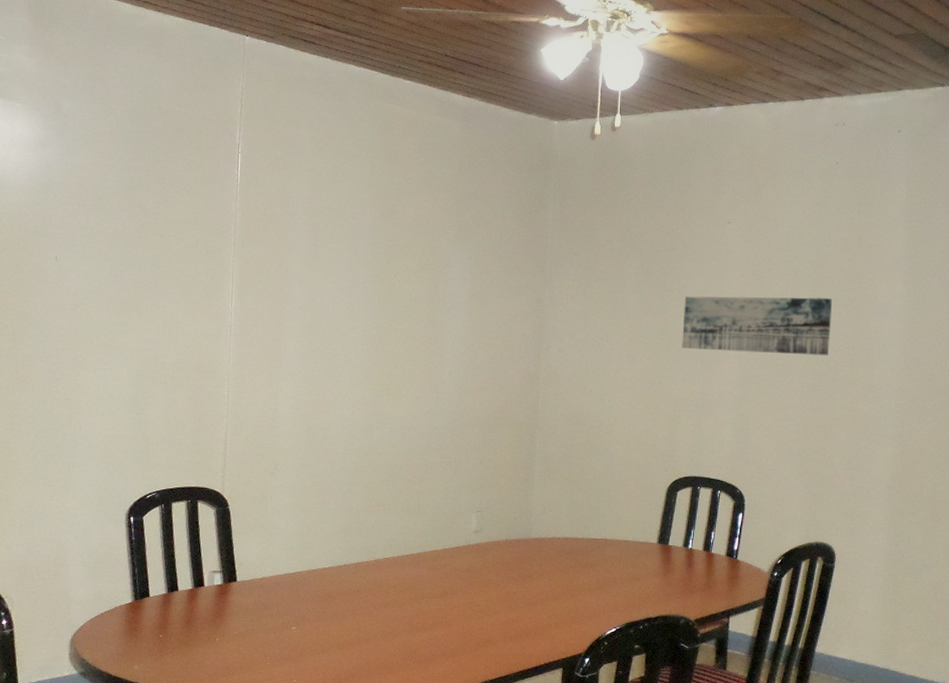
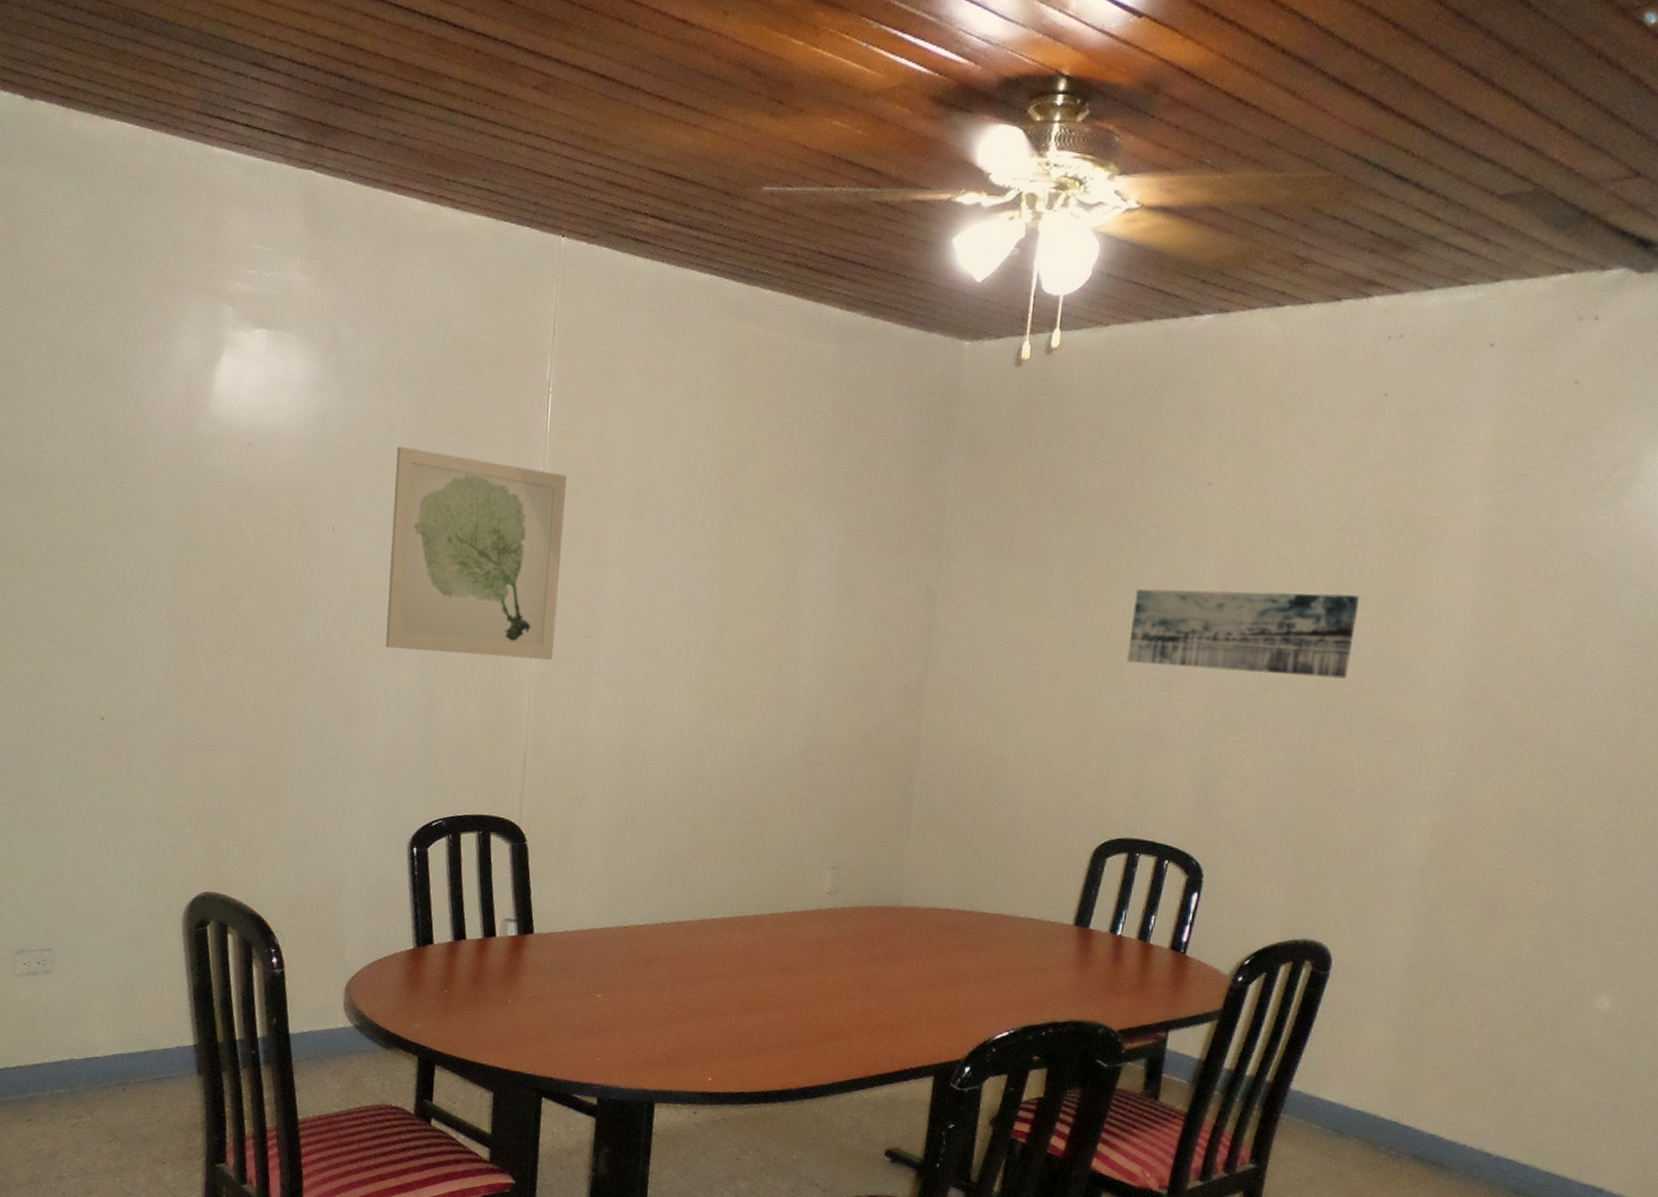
wall art: none [103,192,255,359] -> present [385,446,566,660]

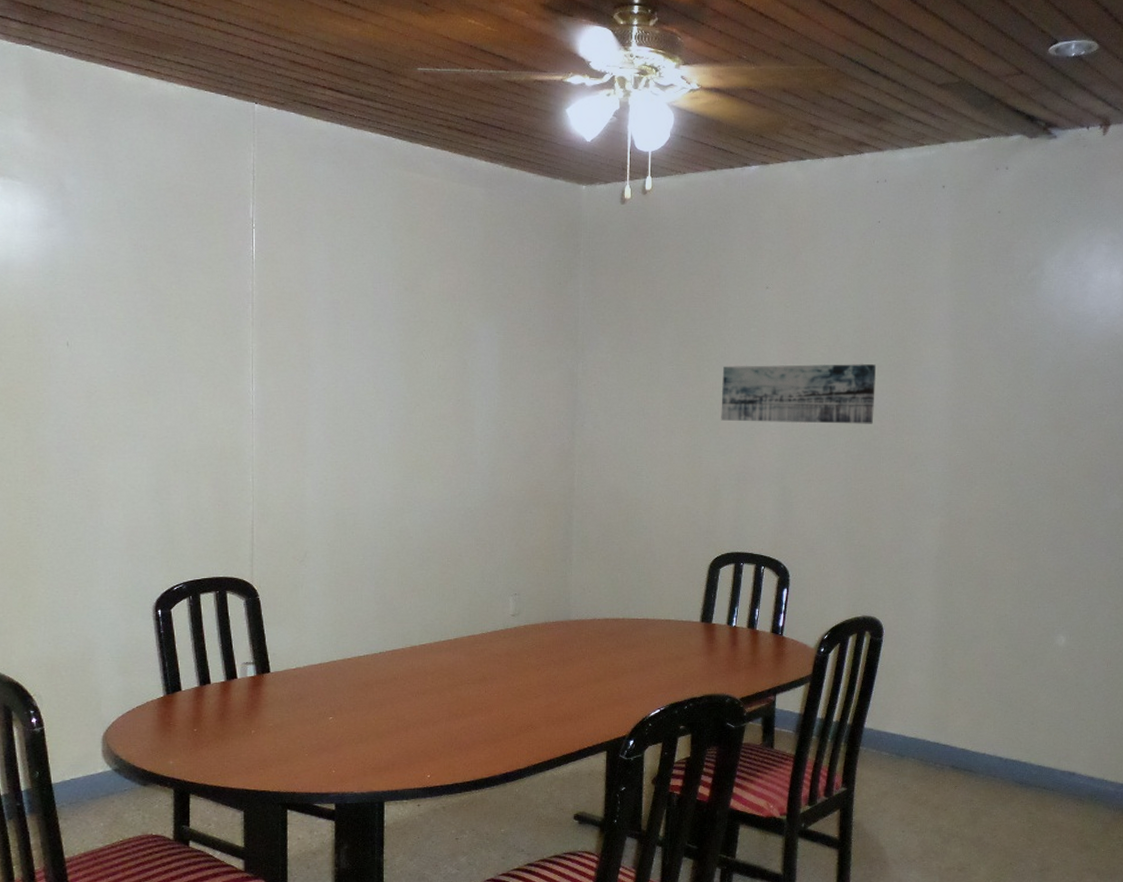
wall art: present [385,446,566,660] -> none [121,273,273,444]

